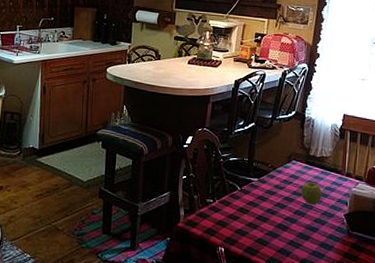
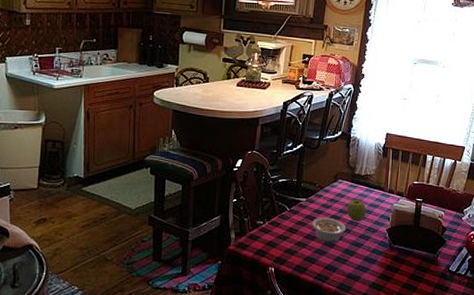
legume: none [264,198,299,225] -> present [312,217,345,242]

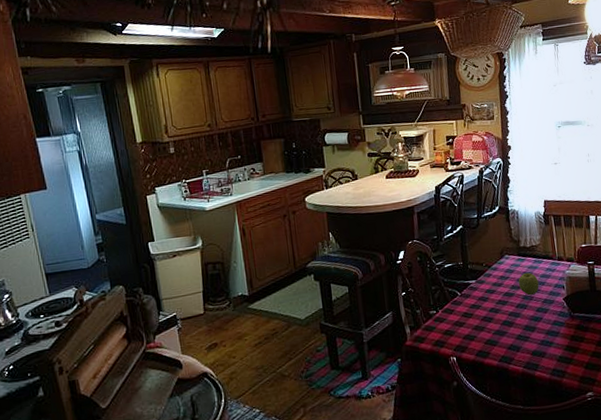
legume: present [312,217,345,242] -> none [486,295,521,322]

